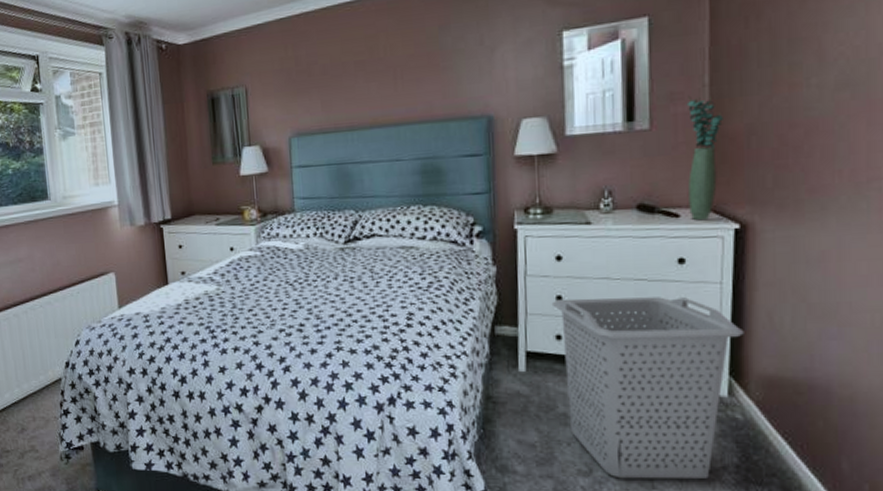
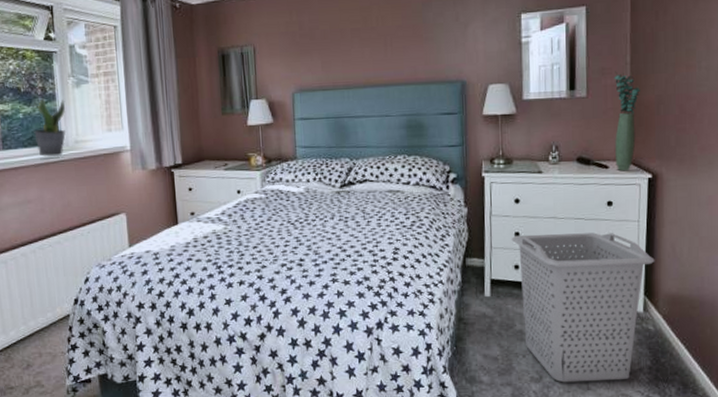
potted plant: none [23,151,54,214] -> present [34,97,66,157]

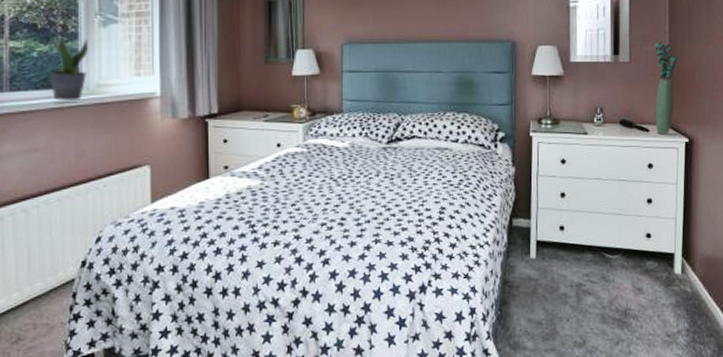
laundry basket: present [511,233,655,383] -> none [557,194,692,347]

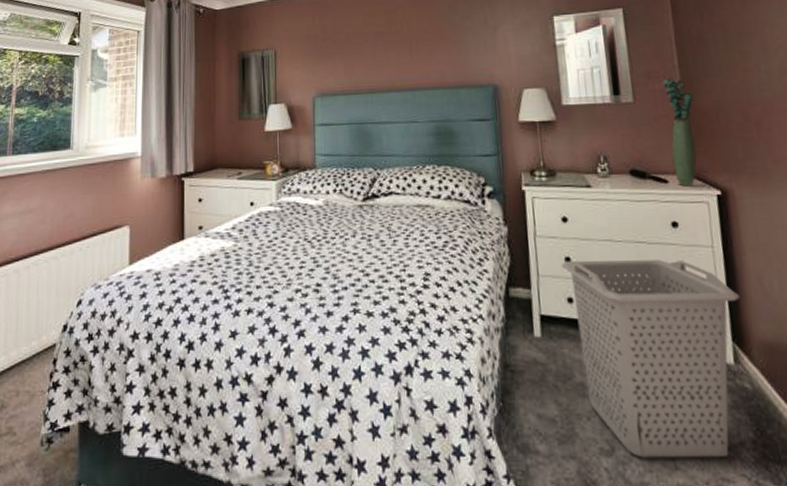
potted plant: present [49,35,89,102] -> none [46,101,81,163]
laundry basket: none [557,194,692,347] -> present [561,260,740,458]

